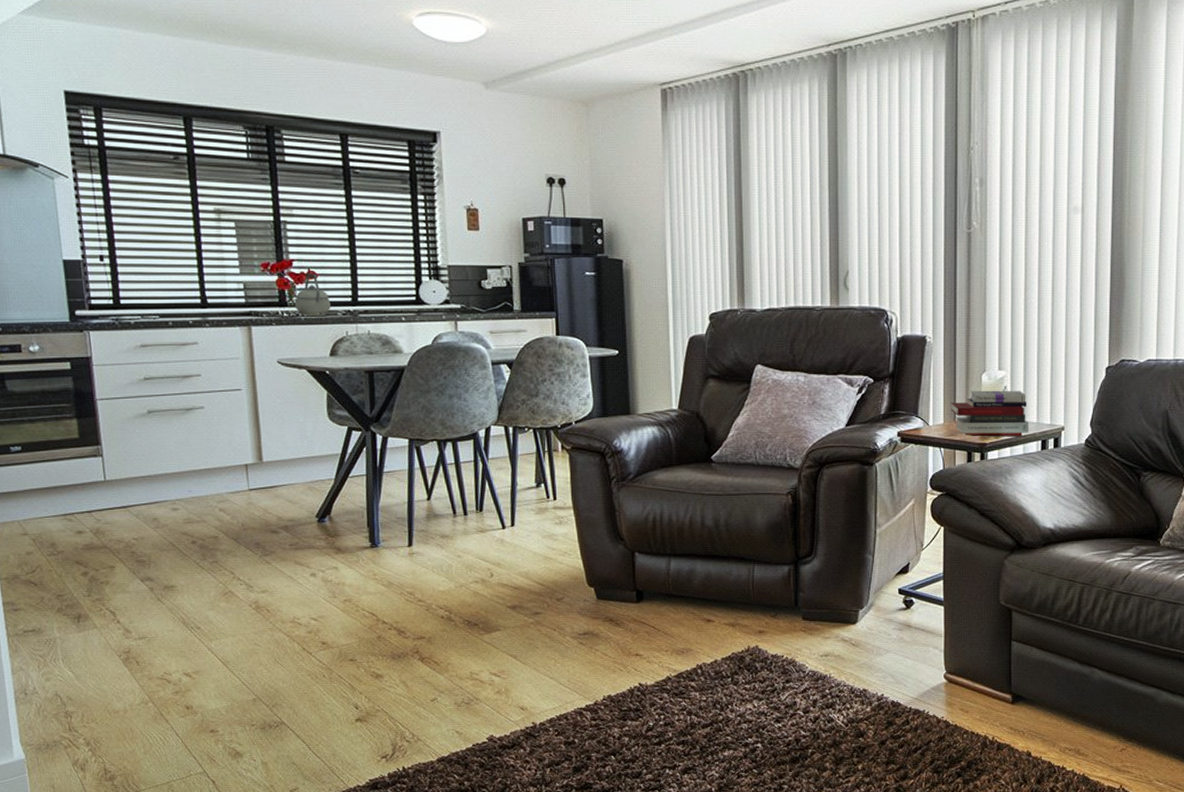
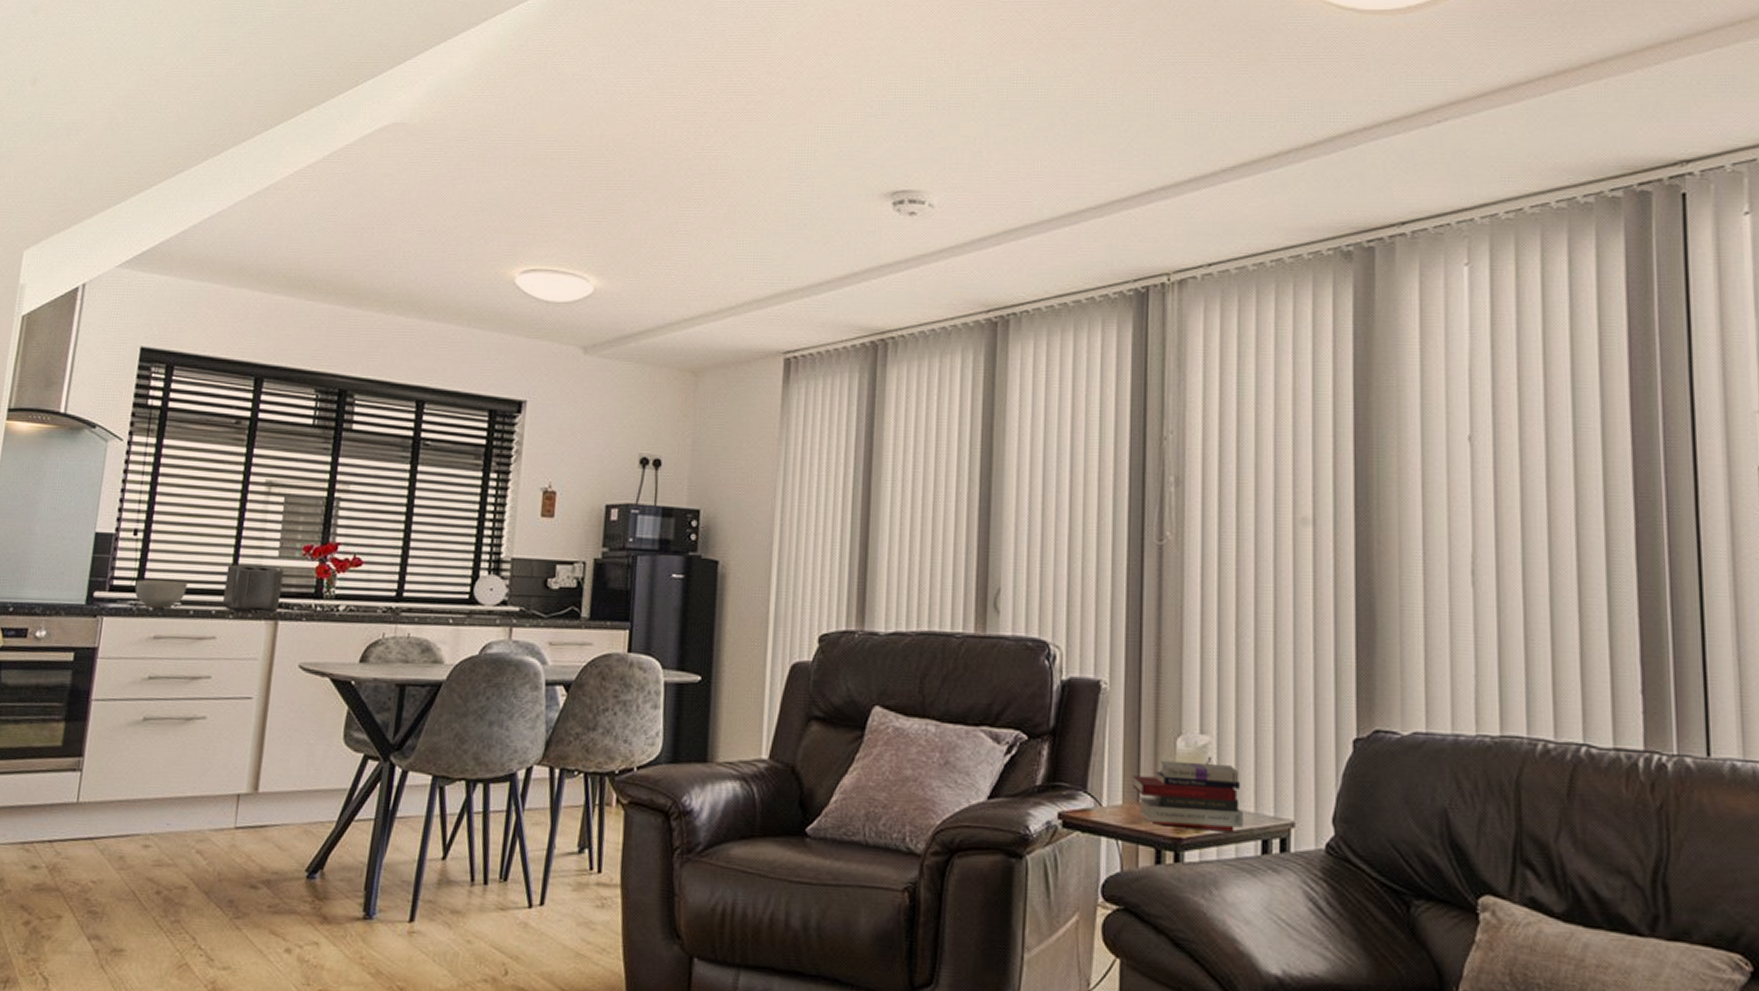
bowl: none [112,298,162,321] -> present [134,580,187,609]
toaster: none [194,281,250,320] -> present [223,564,284,612]
kettle: present [294,272,331,317] -> none [331,559,372,613]

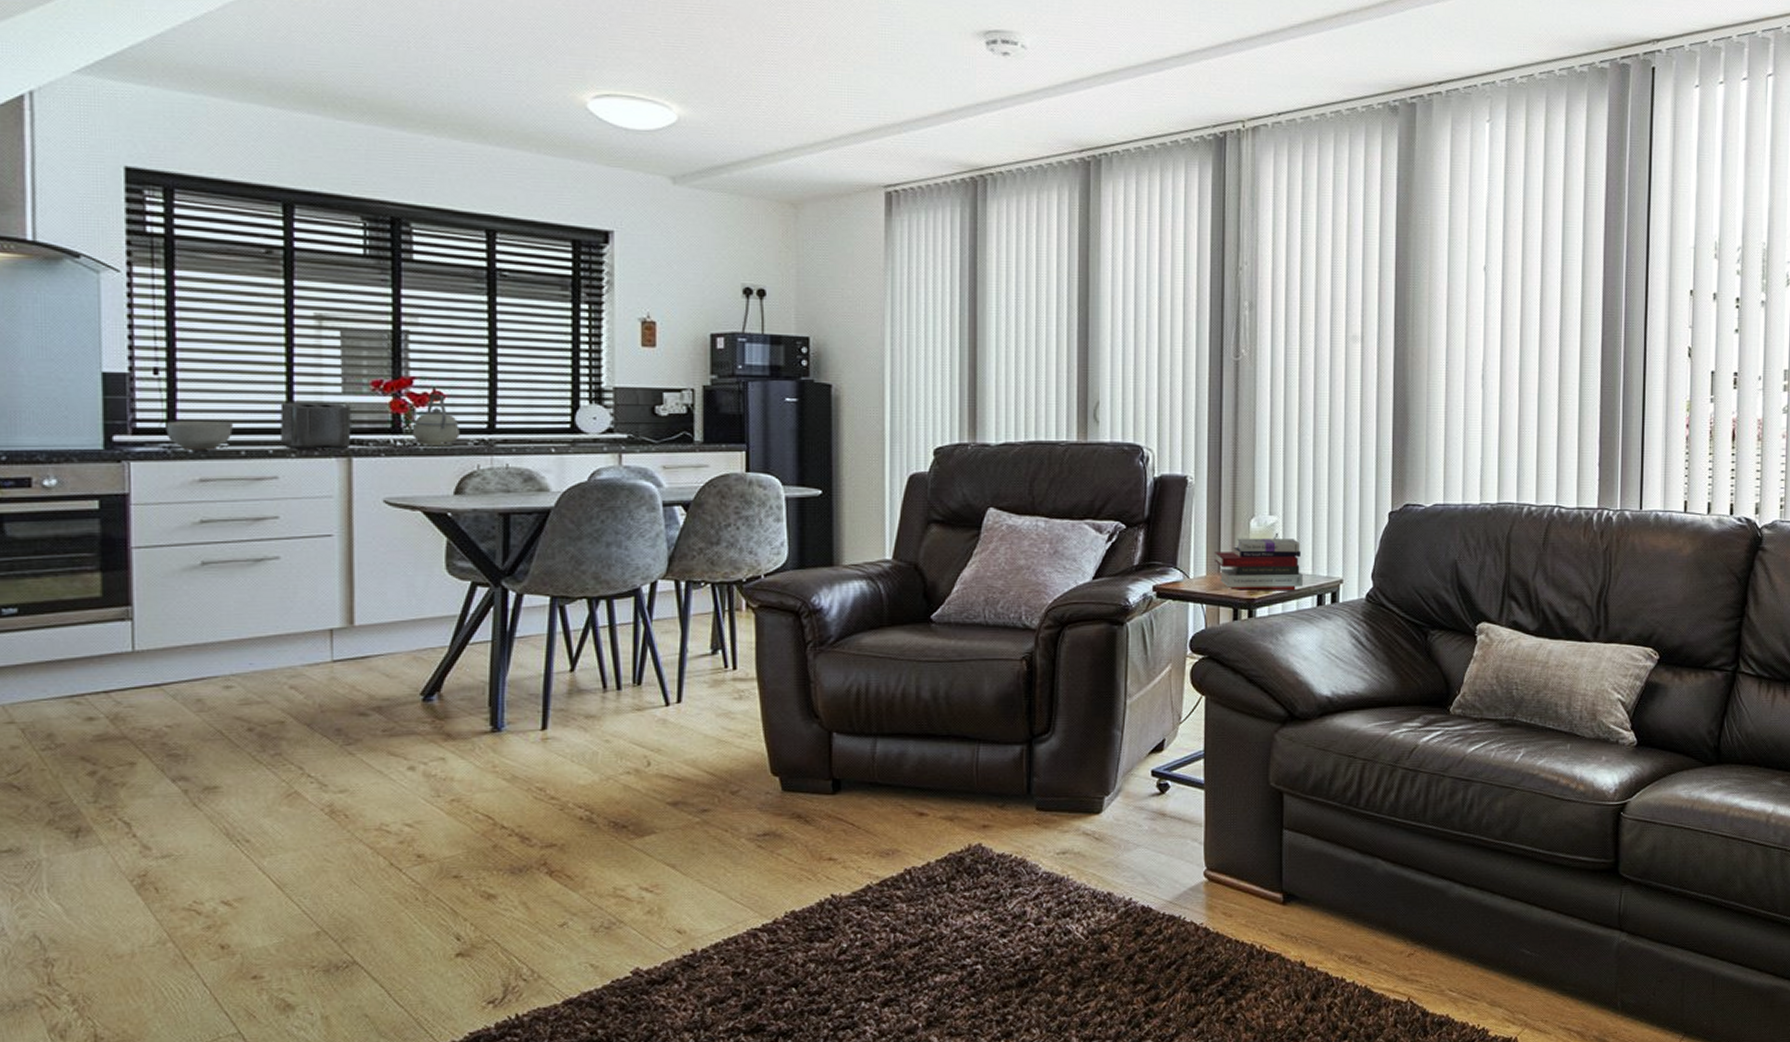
kettle: none [331,559,372,613] -> present [412,392,460,447]

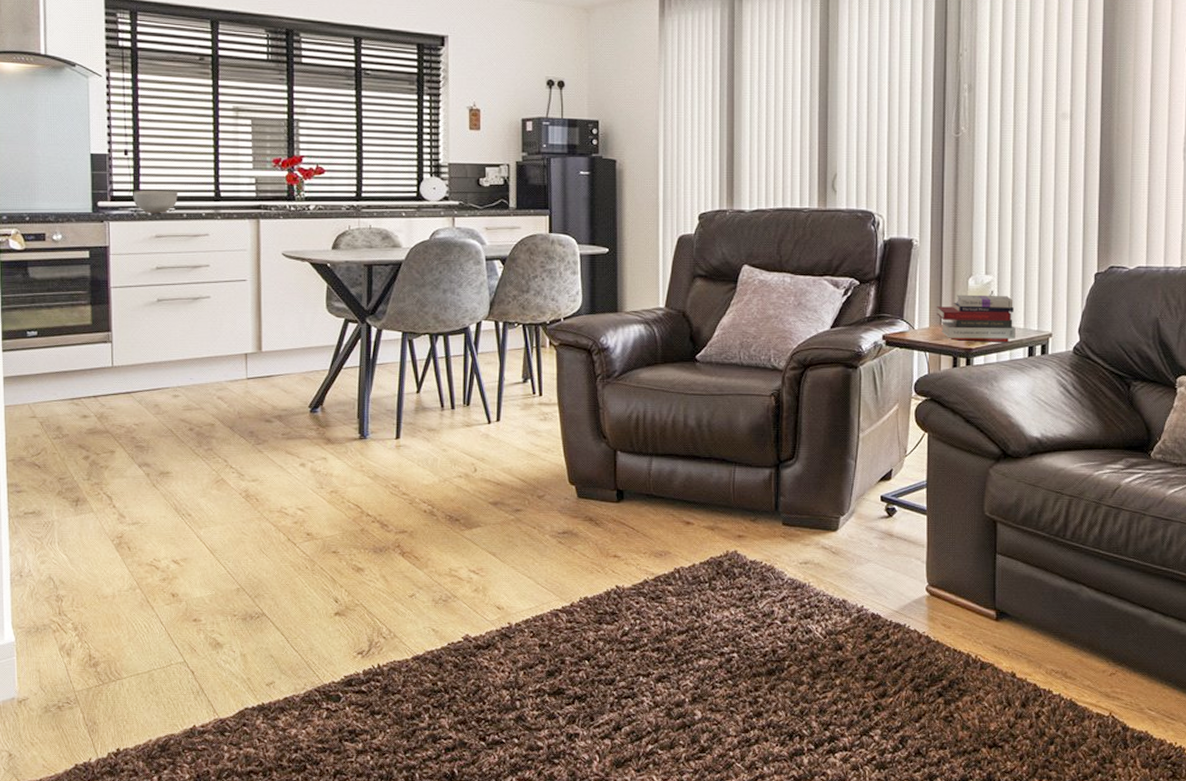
toaster: present [280,402,351,449] -> none [210,176,259,213]
kettle: present [412,392,460,447] -> none [302,168,336,211]

